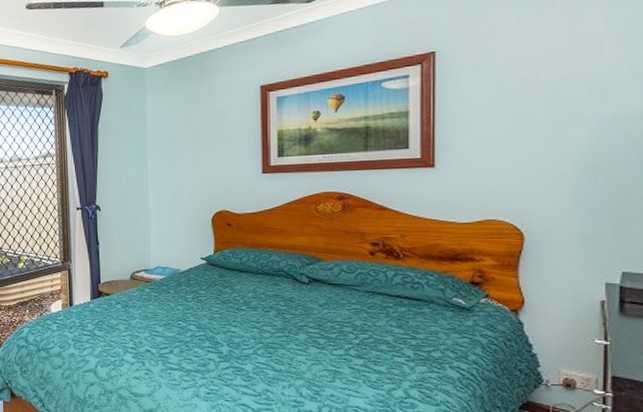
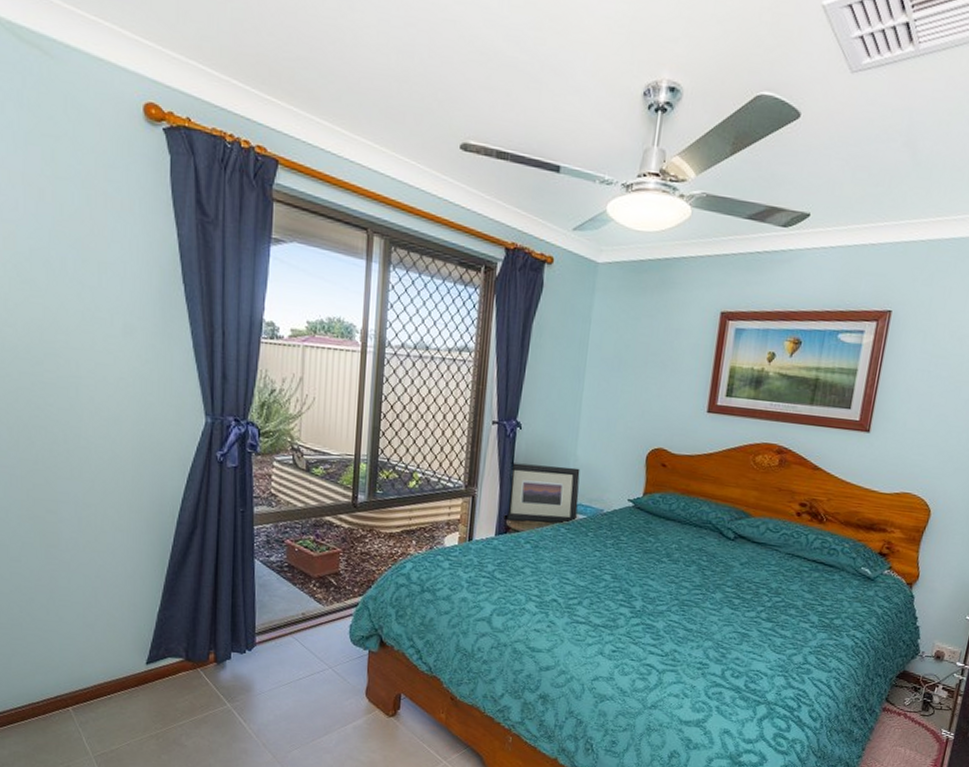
picture frame: none [95,236,157,286] -> present [504,462,580,525]

